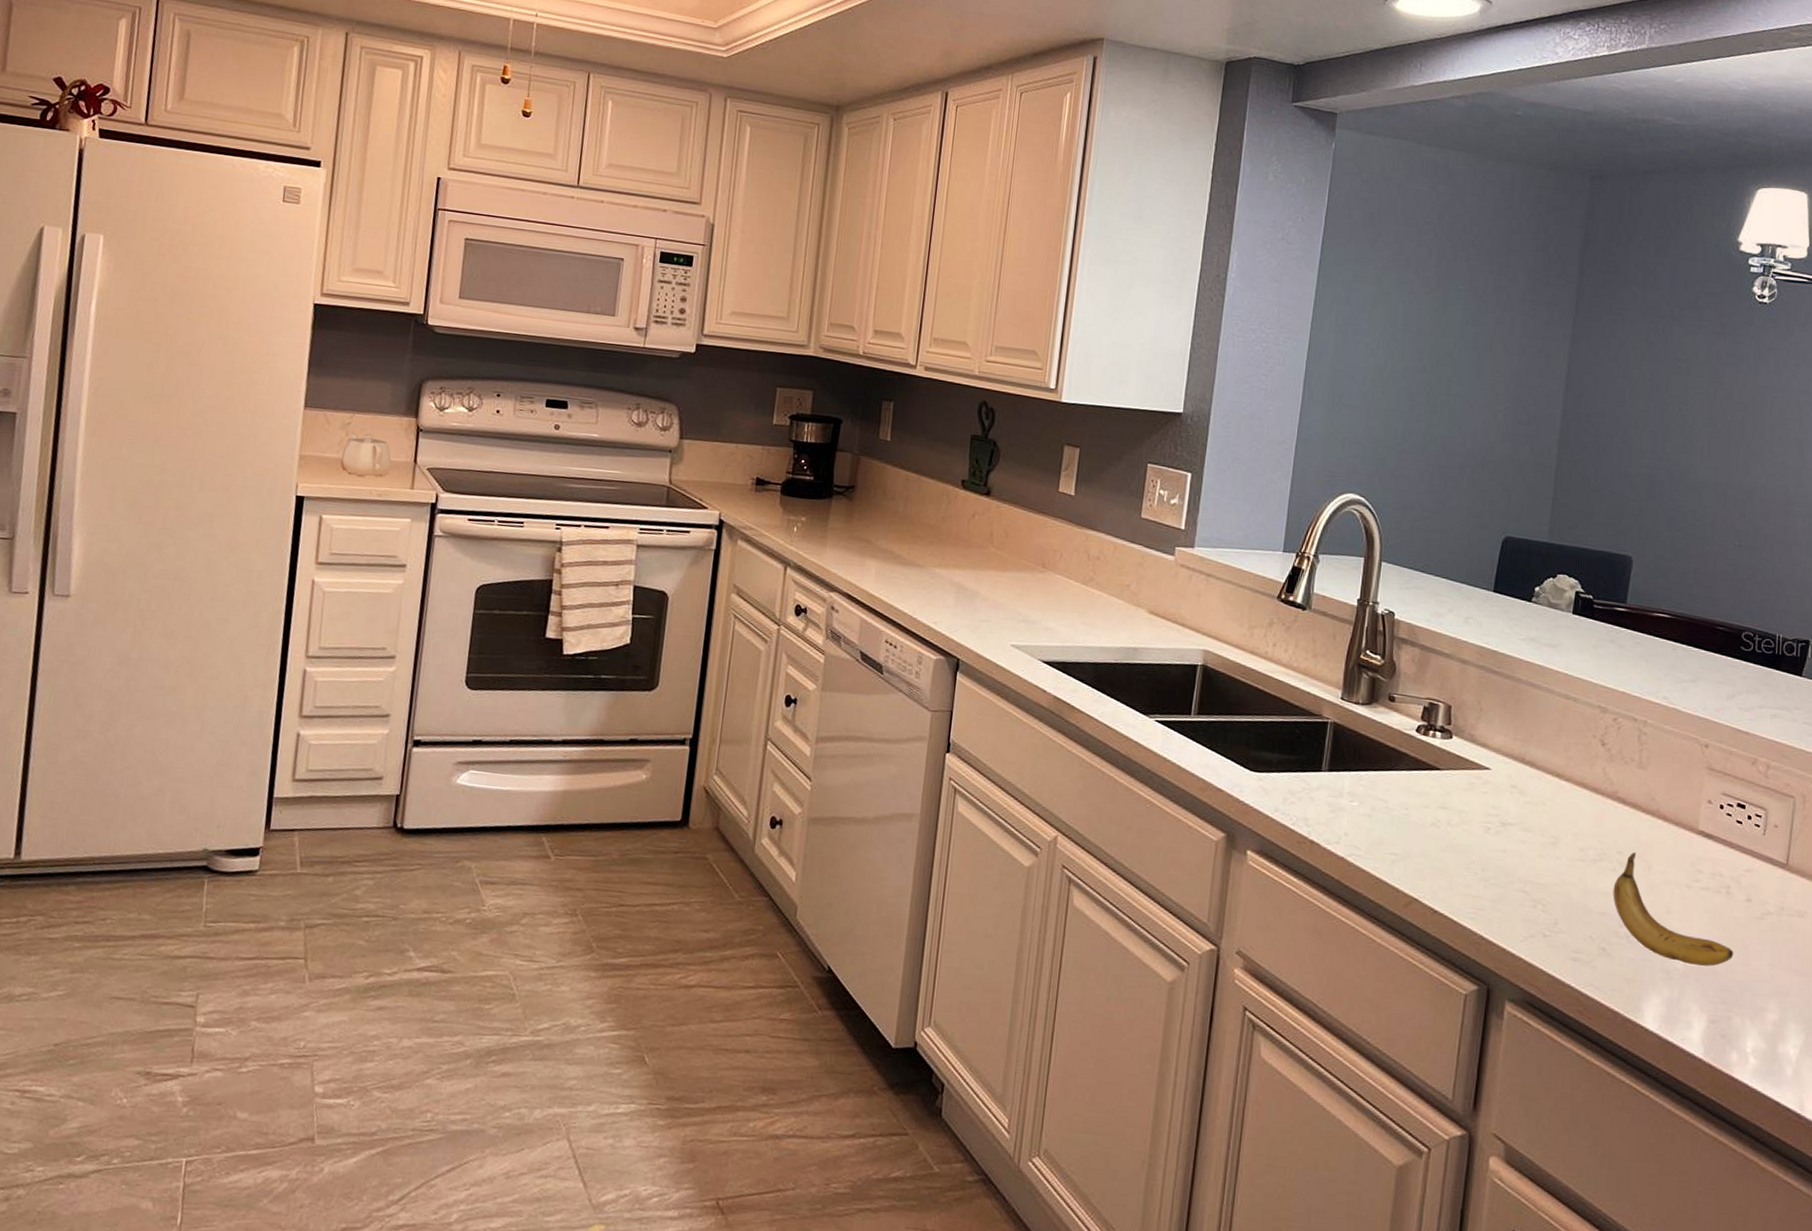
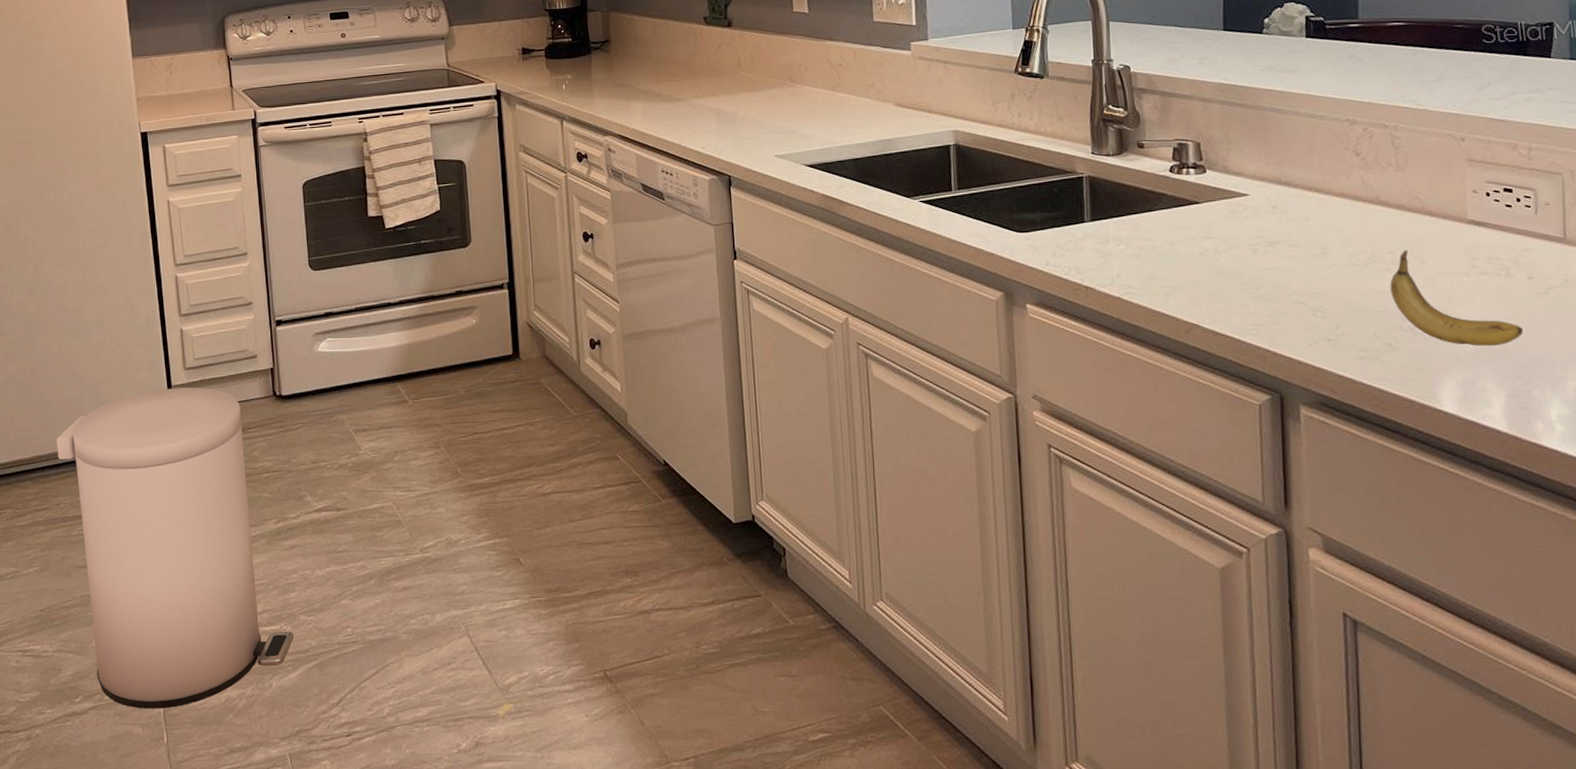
pedal bin: none [109,799,362,1183] -> present [56,387,295,709]
teapot: present [340,431,392,477] -> none [170,69,212,108]

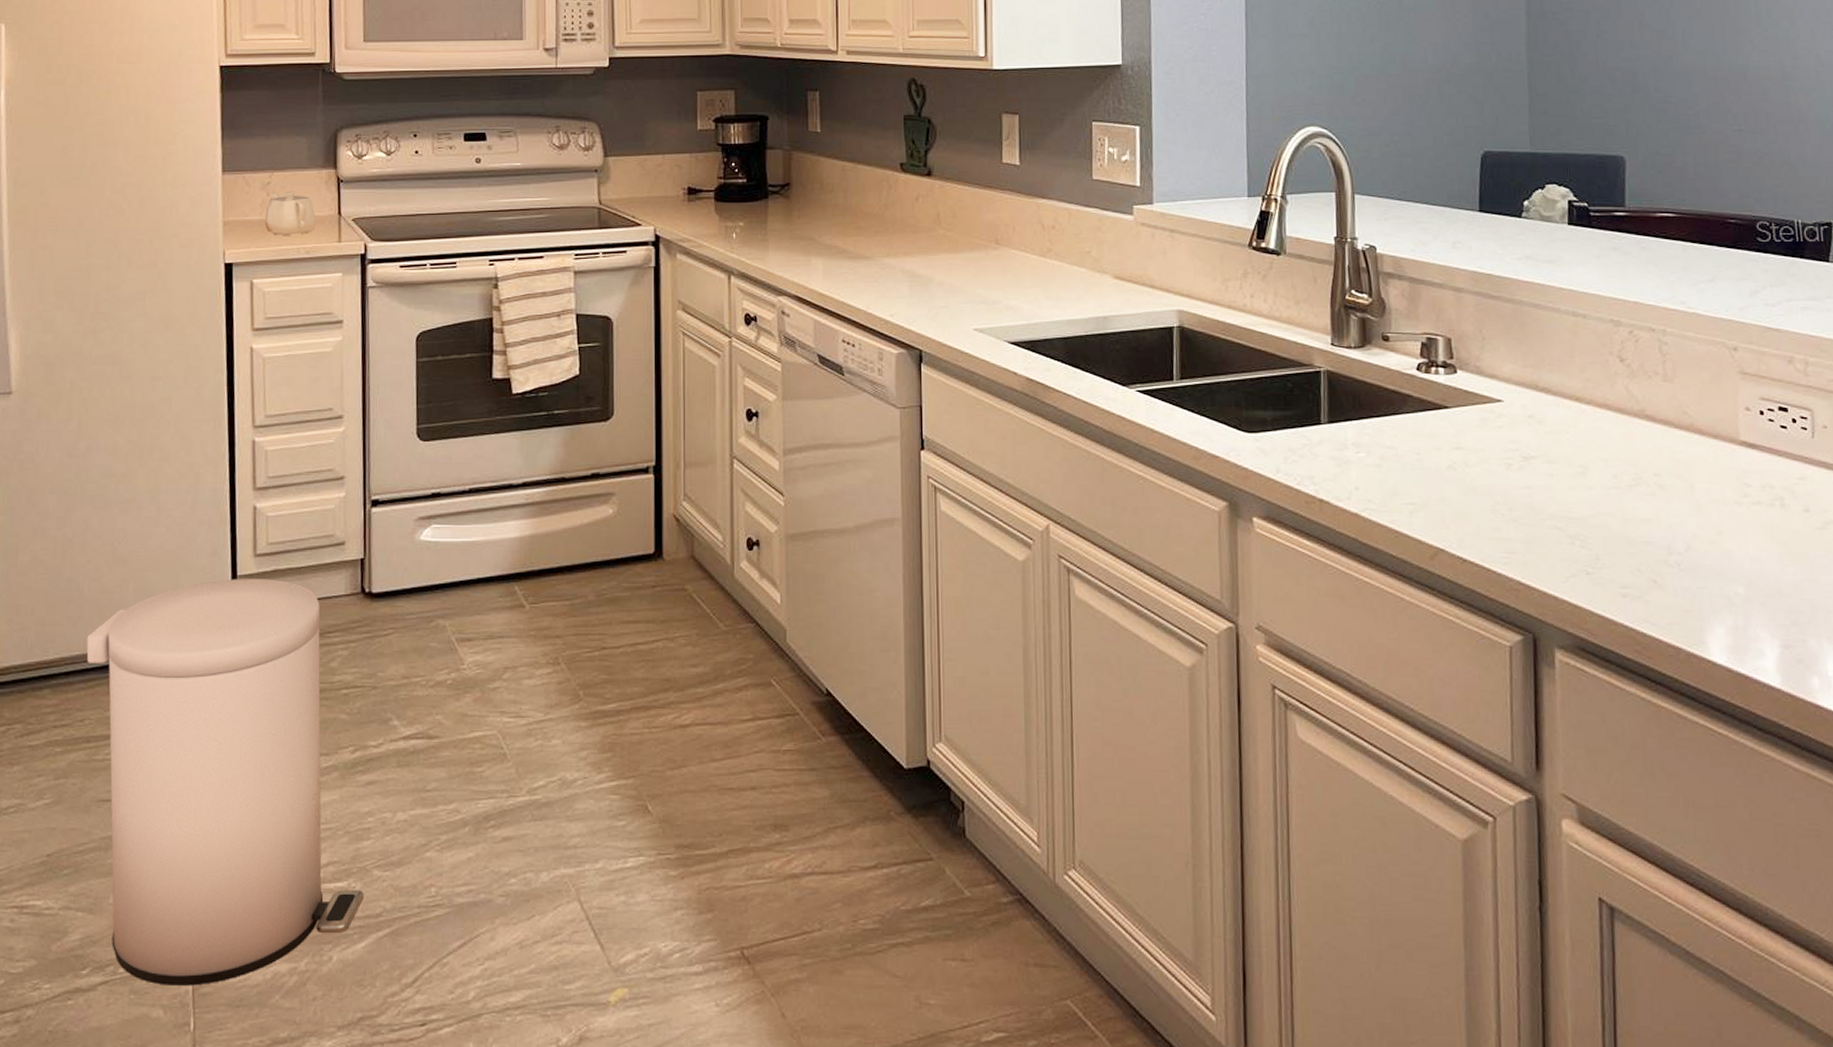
teapot: none [170,69,212,108] -> present [264,191,316,236]
banana: present [1390,249,1524,346] -> none [1655,472,1799,587]

